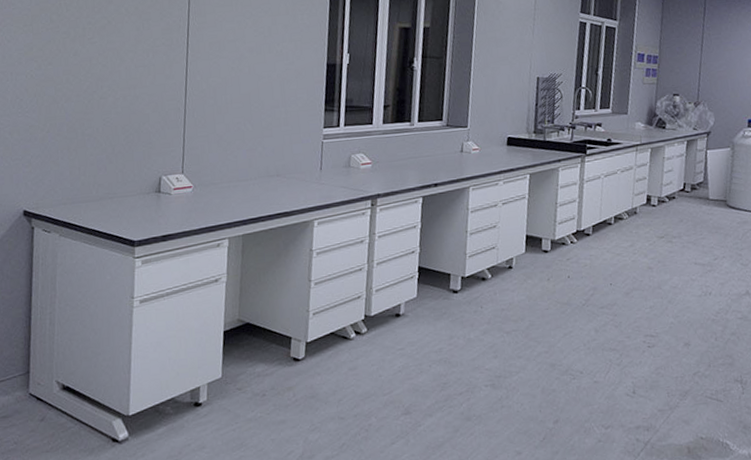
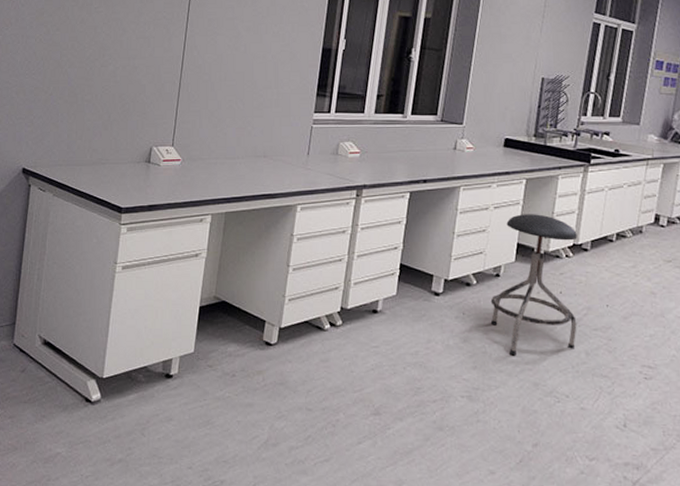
stool: none [505,205,586,341] -> present [490,214,577,356]

